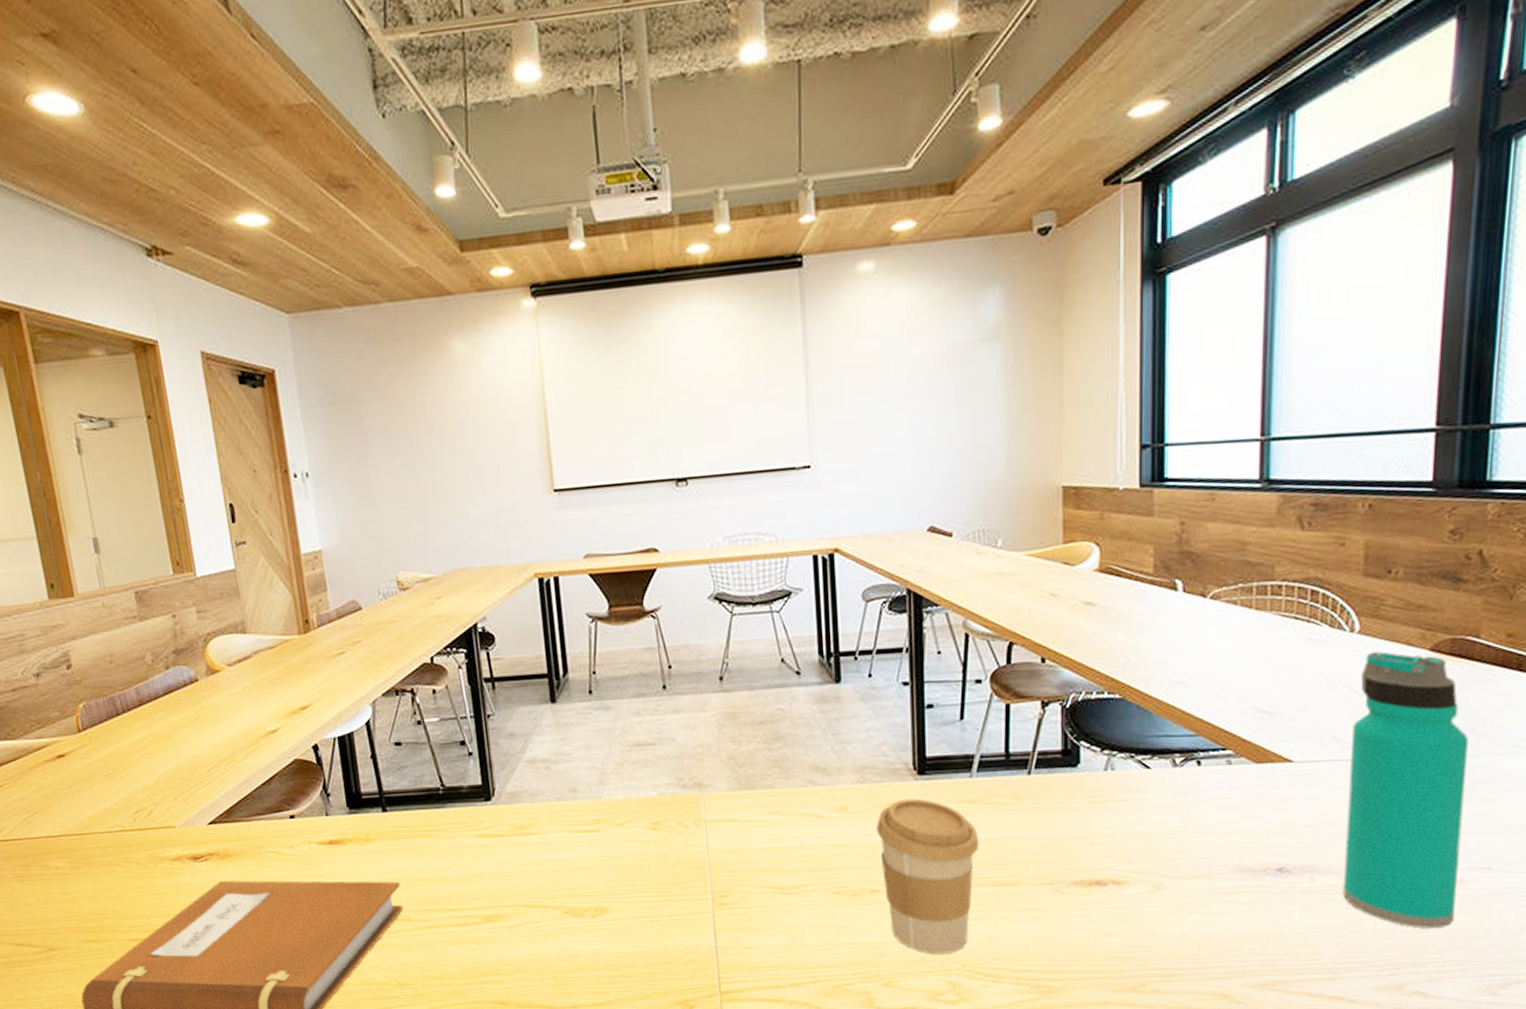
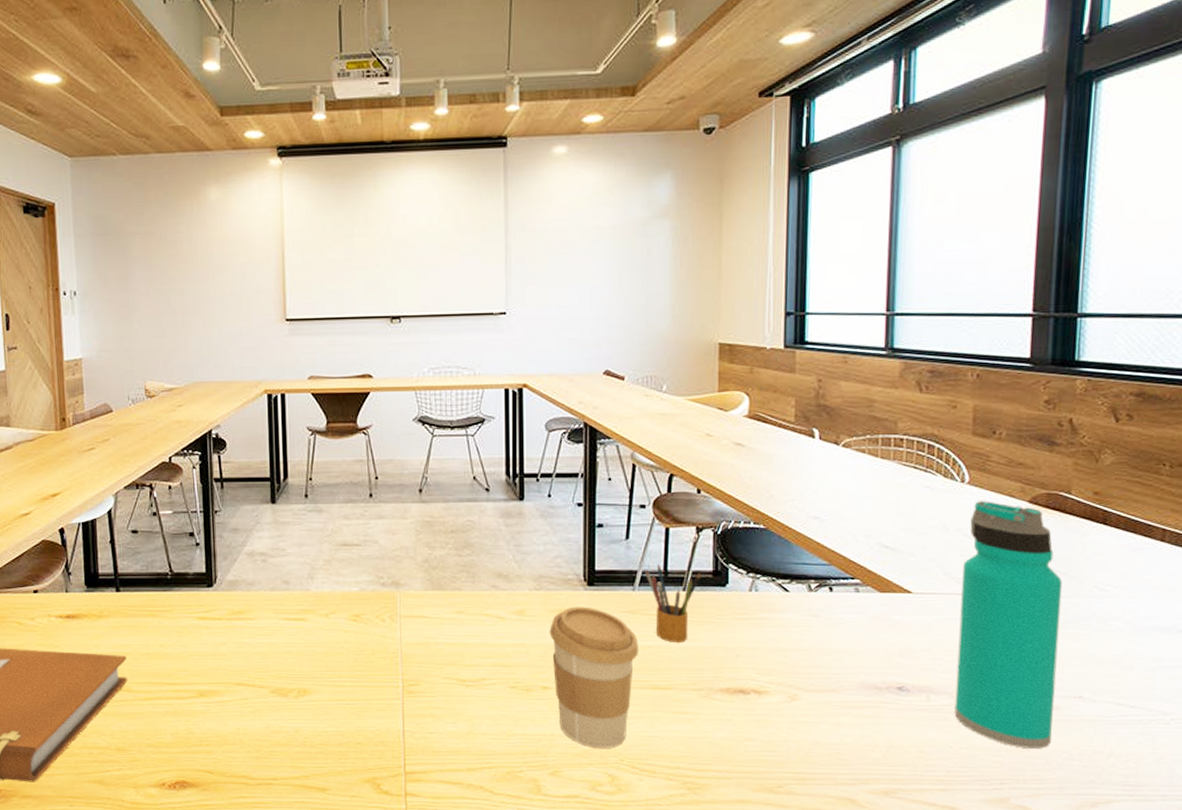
pencil box: none [984,746,1047,834] -> present [646,564,700,643]

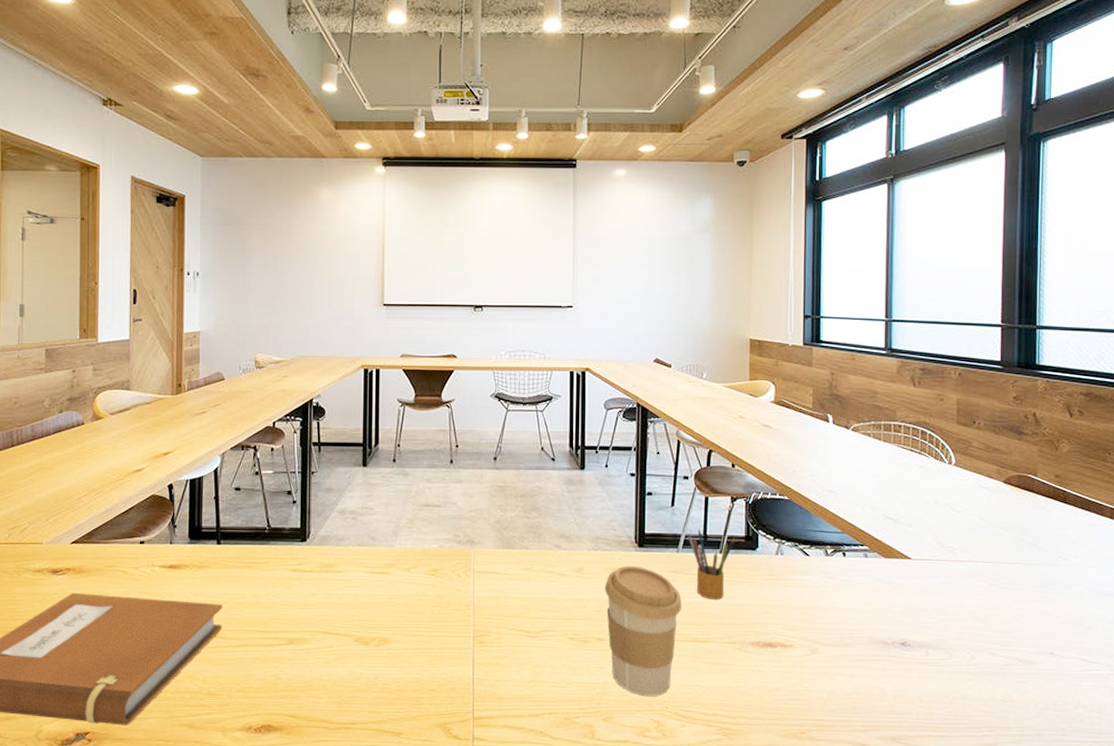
water bottle: present [954,501,1063,748] -> none [949,480,1034,699]

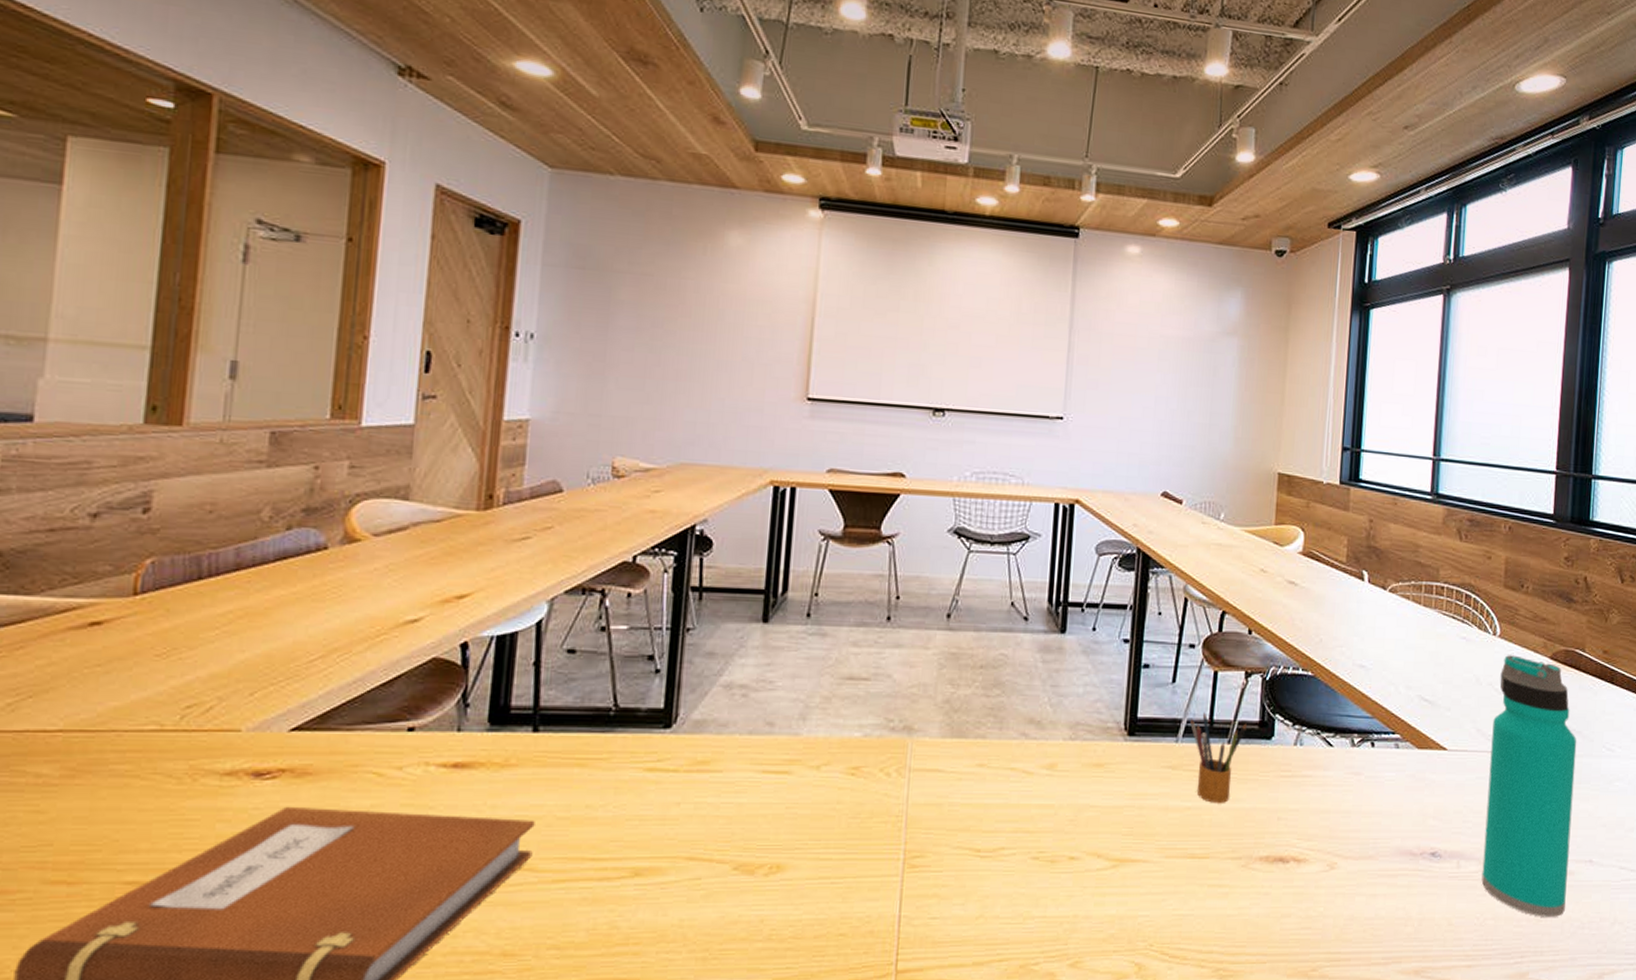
coffee cup: present [605,566,682,696] -> none [1082,760,1178,931]
water bottle: none [949,480,1034,699] -> present [1481,655,1577,917]

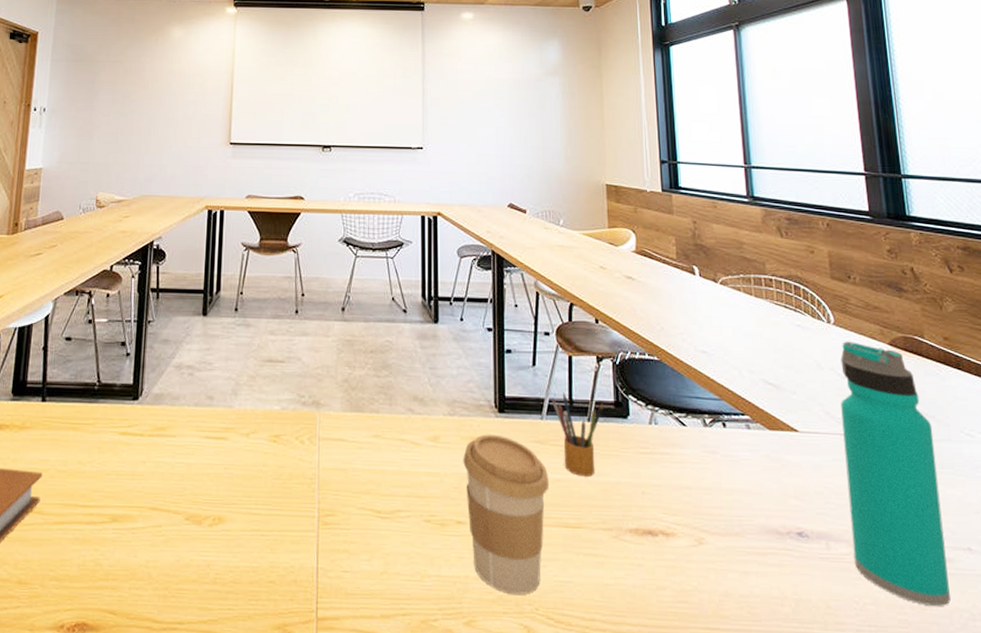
coffee cup: none [1082,760,1178,931] -> present [463,434,550,594]

